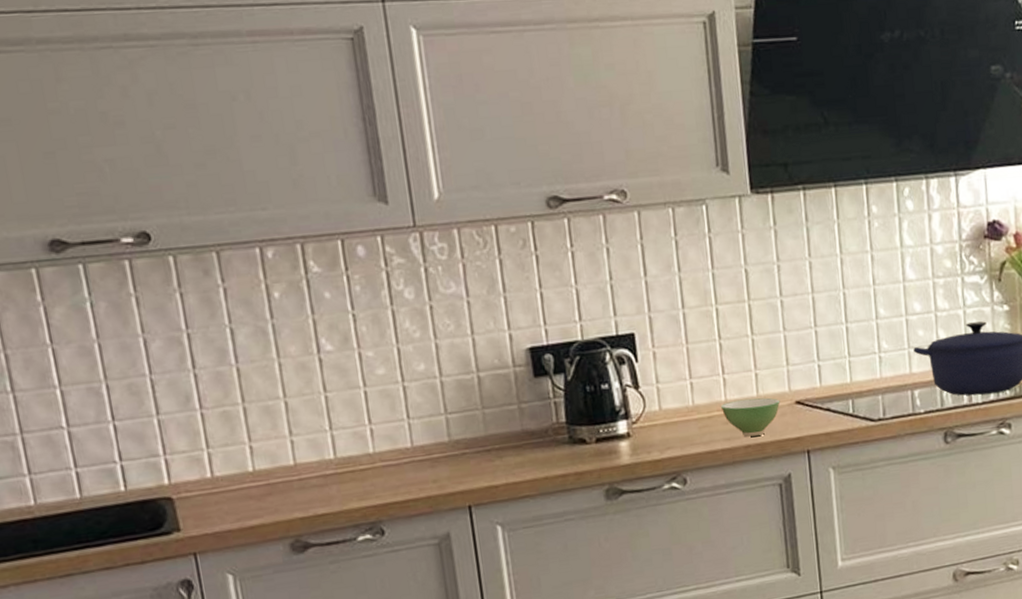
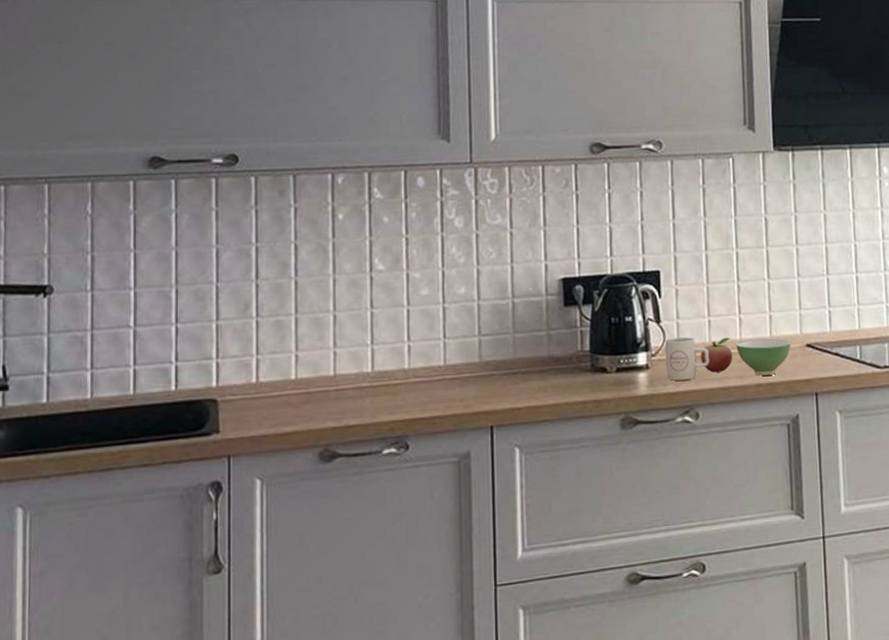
mug: none [645,401,695,448] -> present [664,337,710,381]
fruit: none [683,399,719,437] -> present [700,337,733,373]

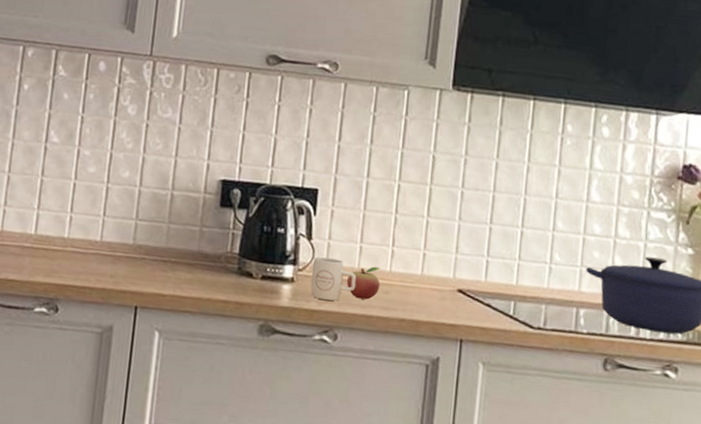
bowl: present [735,338,792,376] -> none [384,273,443,313]

